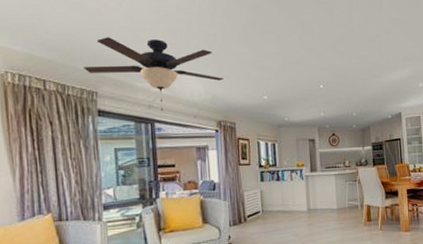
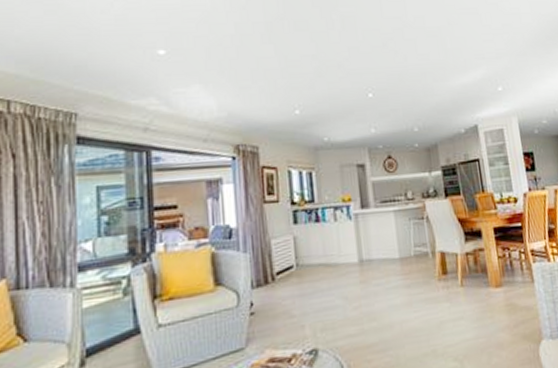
ceiling fan: present [84,37,223,112] -> none [61,44,242,136]

